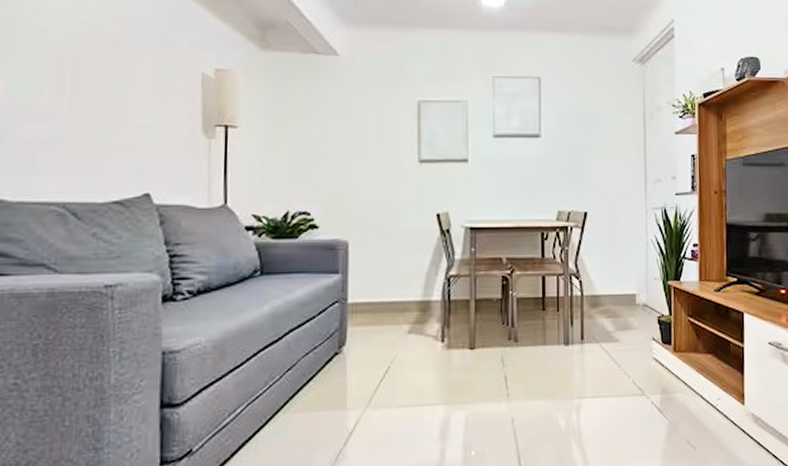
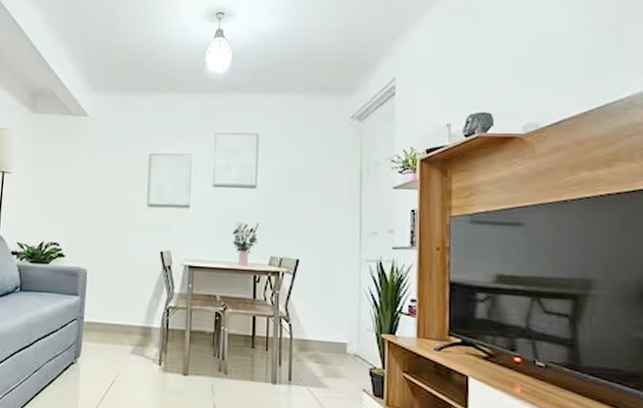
bouquet: none [515,175,545,224] -> present [231,222,260,267]

